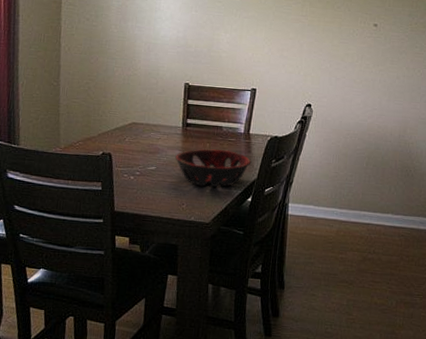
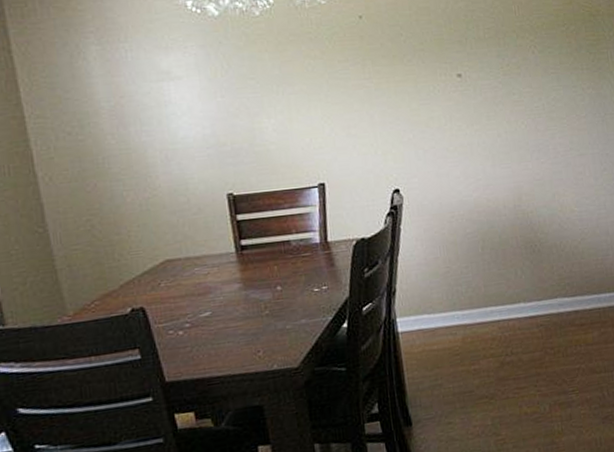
decorative bowl: present [175,149,252,188] -> none [234,269,338,323]

